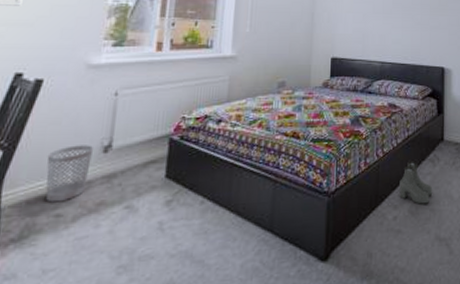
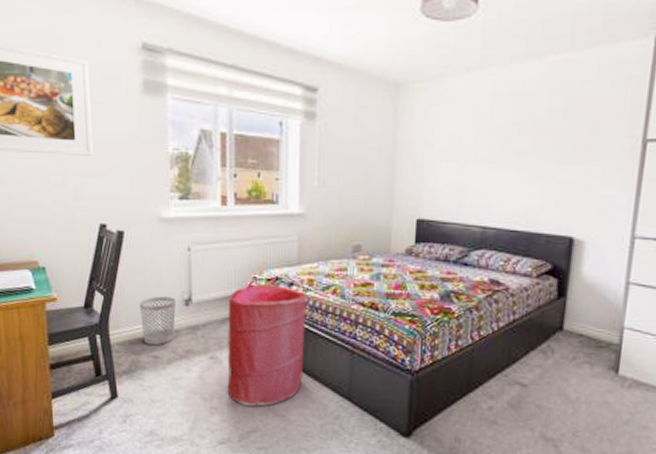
laundry hamper: none [140,123,234,257] -> present [227,284,307,407]
boots: present [399,161,433,204] -> none [497,349,542,399]

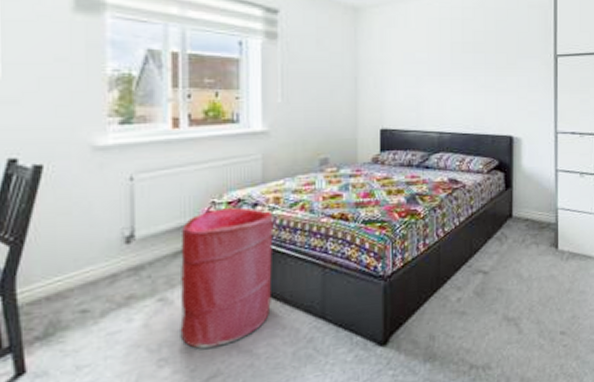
wastebasket: present [139,296,177,346] -> none [61,235,115,298]

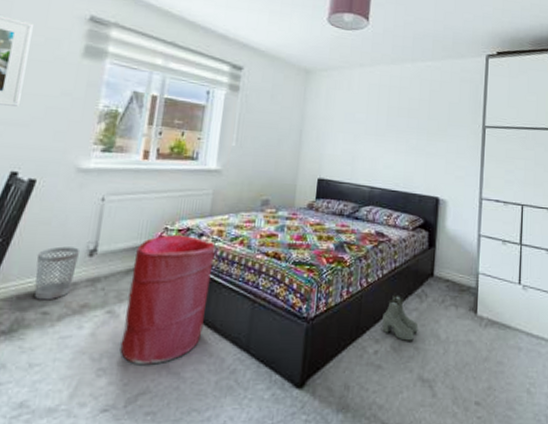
wastebasket: none [61,235,115,298] -> present [34,246,81,300]
boots: none [463,240,500,285] -> present [382,294,419,341]

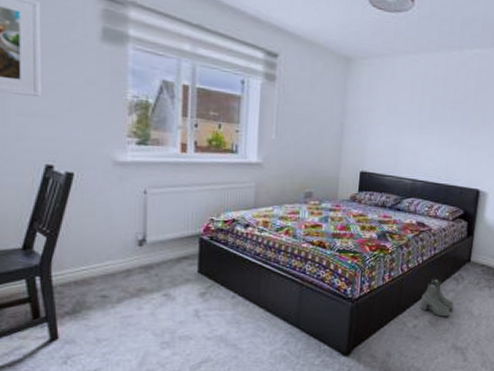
wastebasket: present [34,246,81,300] -> none [87,237,130,285]
laundry hamper: present [120,235,216,365] -> none [180,225,262,338]

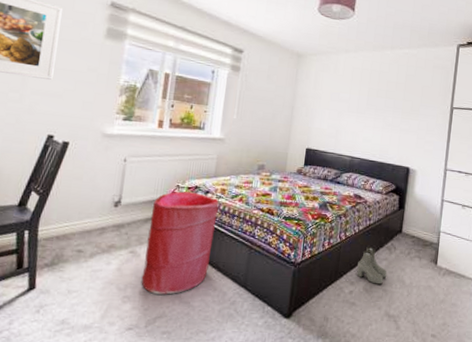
laundry hamper: none [180,225,262,338] -> present [141,191,219,295]

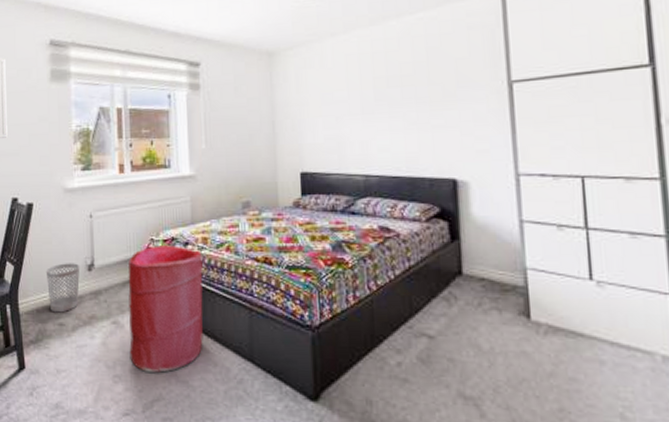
wastebasket: none [70,198,107,241] -> present [46,263,80,313]
boots: present [356,246,387,285] -> none [402,297,451,352]

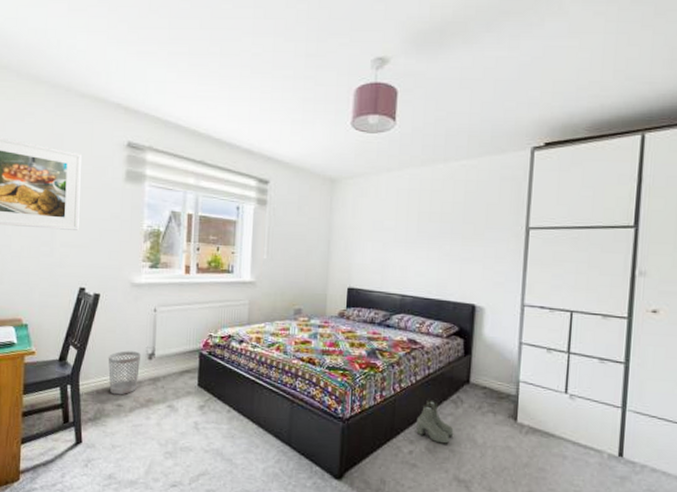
laundry hamper: present [128,246,203,373] -> none [181,341,255,451]
boots: none [402,297,451,352] -> present [416,399,454,444]

